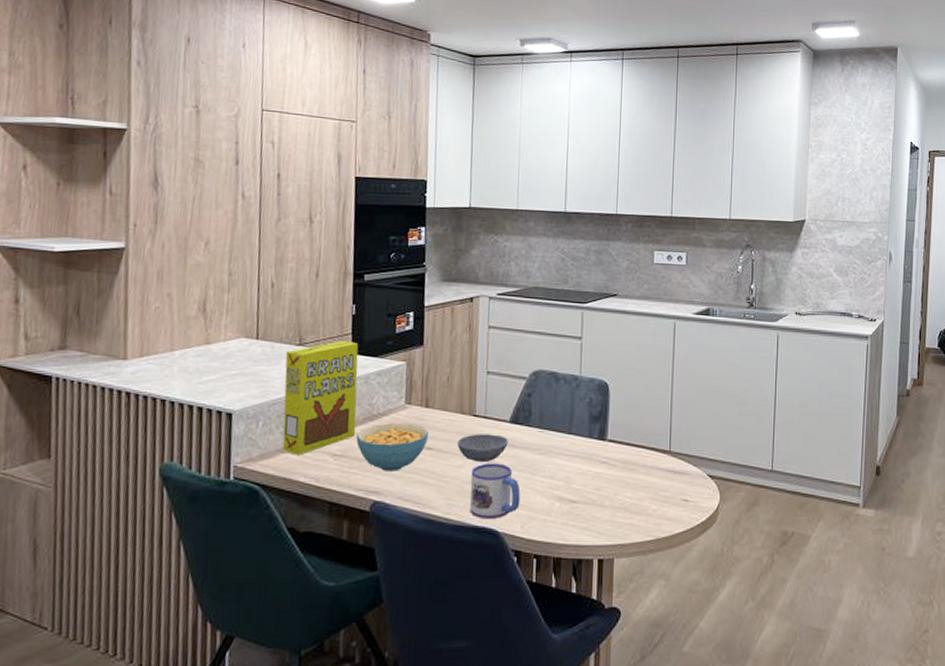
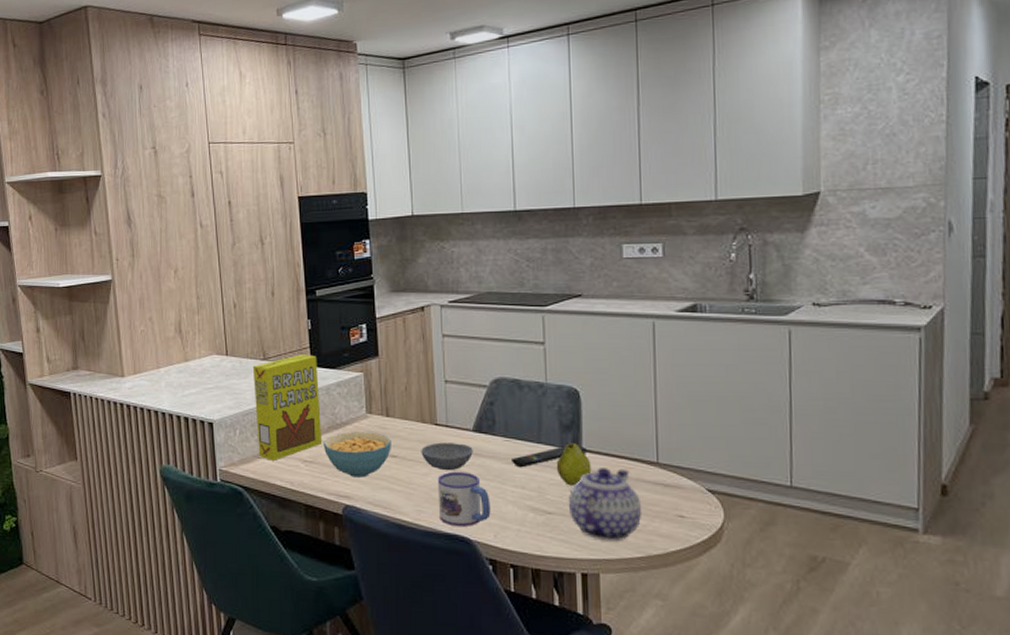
remote control: none [542,435,612,458] -> present [510,445,588,468]
fruit: none [583,432,614,475] -> present [556,442,592,486]
teapot: none [591,457,655,527] -> present [568,468,643,542]

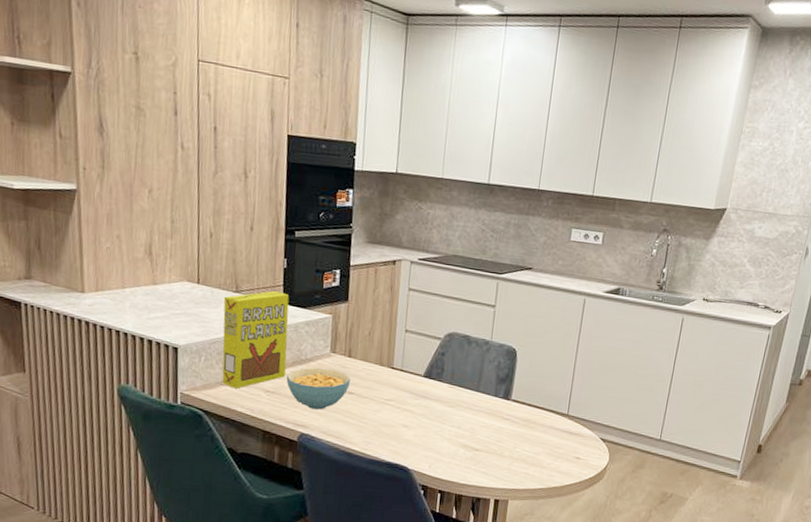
bowl: present [421,442,473,471] -> none [375,384,422,410]
mug: present [437,471,491,527] -> none [384,410,430,458]
remote control: present [510,445,588,468] -> none [451,395,516,411]
fruit: present [556,442,592,486] -> none [488,392,517,429]
teapot: present [568,468,643,542] -> none [492,415,550,475]

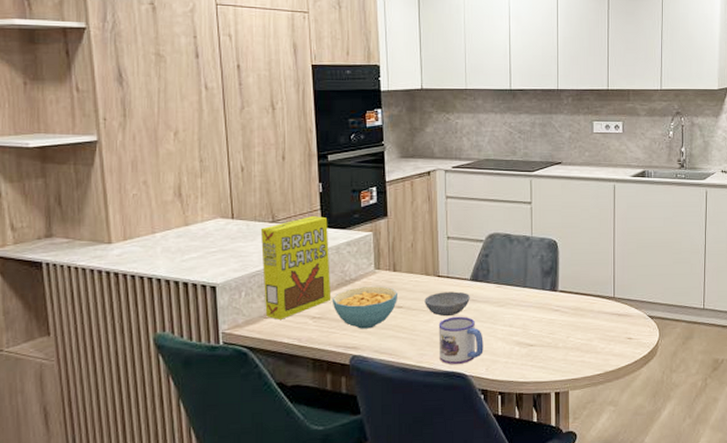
bowl: none [375,384,422,410] -> present [424,291,470,317]
mug: none [384,410,430,458] -> present [438,316,484,364]

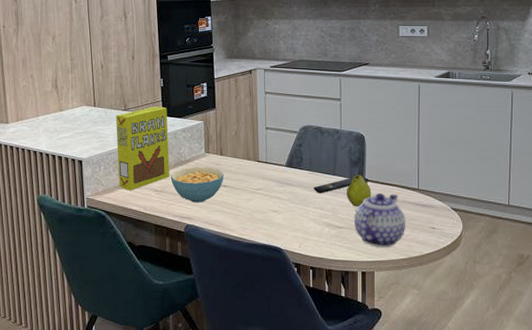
bowl: present [424,291,470,317] -> none [246,175,285,197]
mug: present [438,316,484,364] -> none [258,197,297,239]
remote control: none [501,287,563,309] -> present [313,176,369,194]
fruit: none [537,285,565,321] -> present [346,174,371,207]
teapot: none [546,304,602,364] -> present [354,193,406,248]

